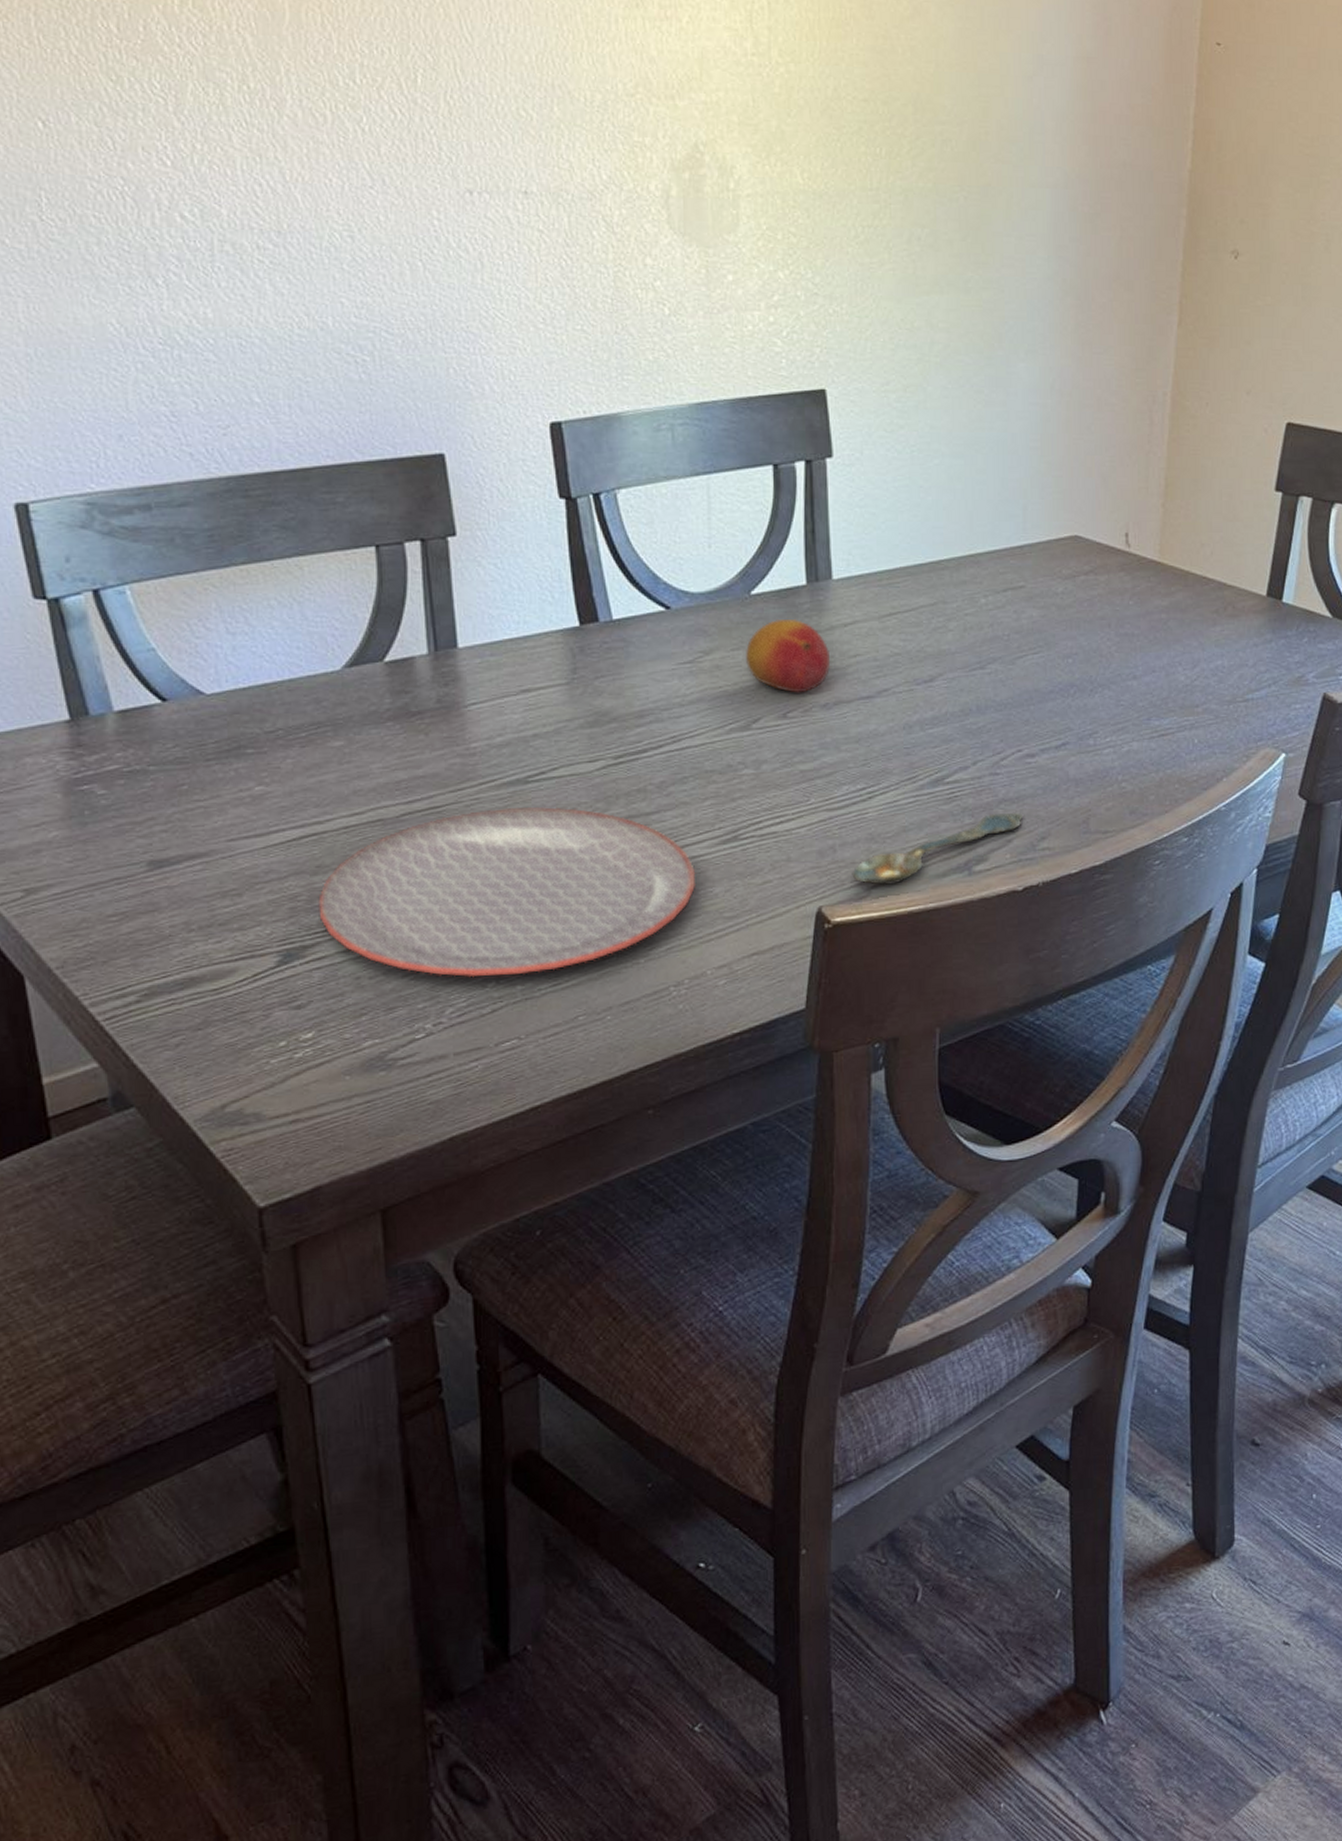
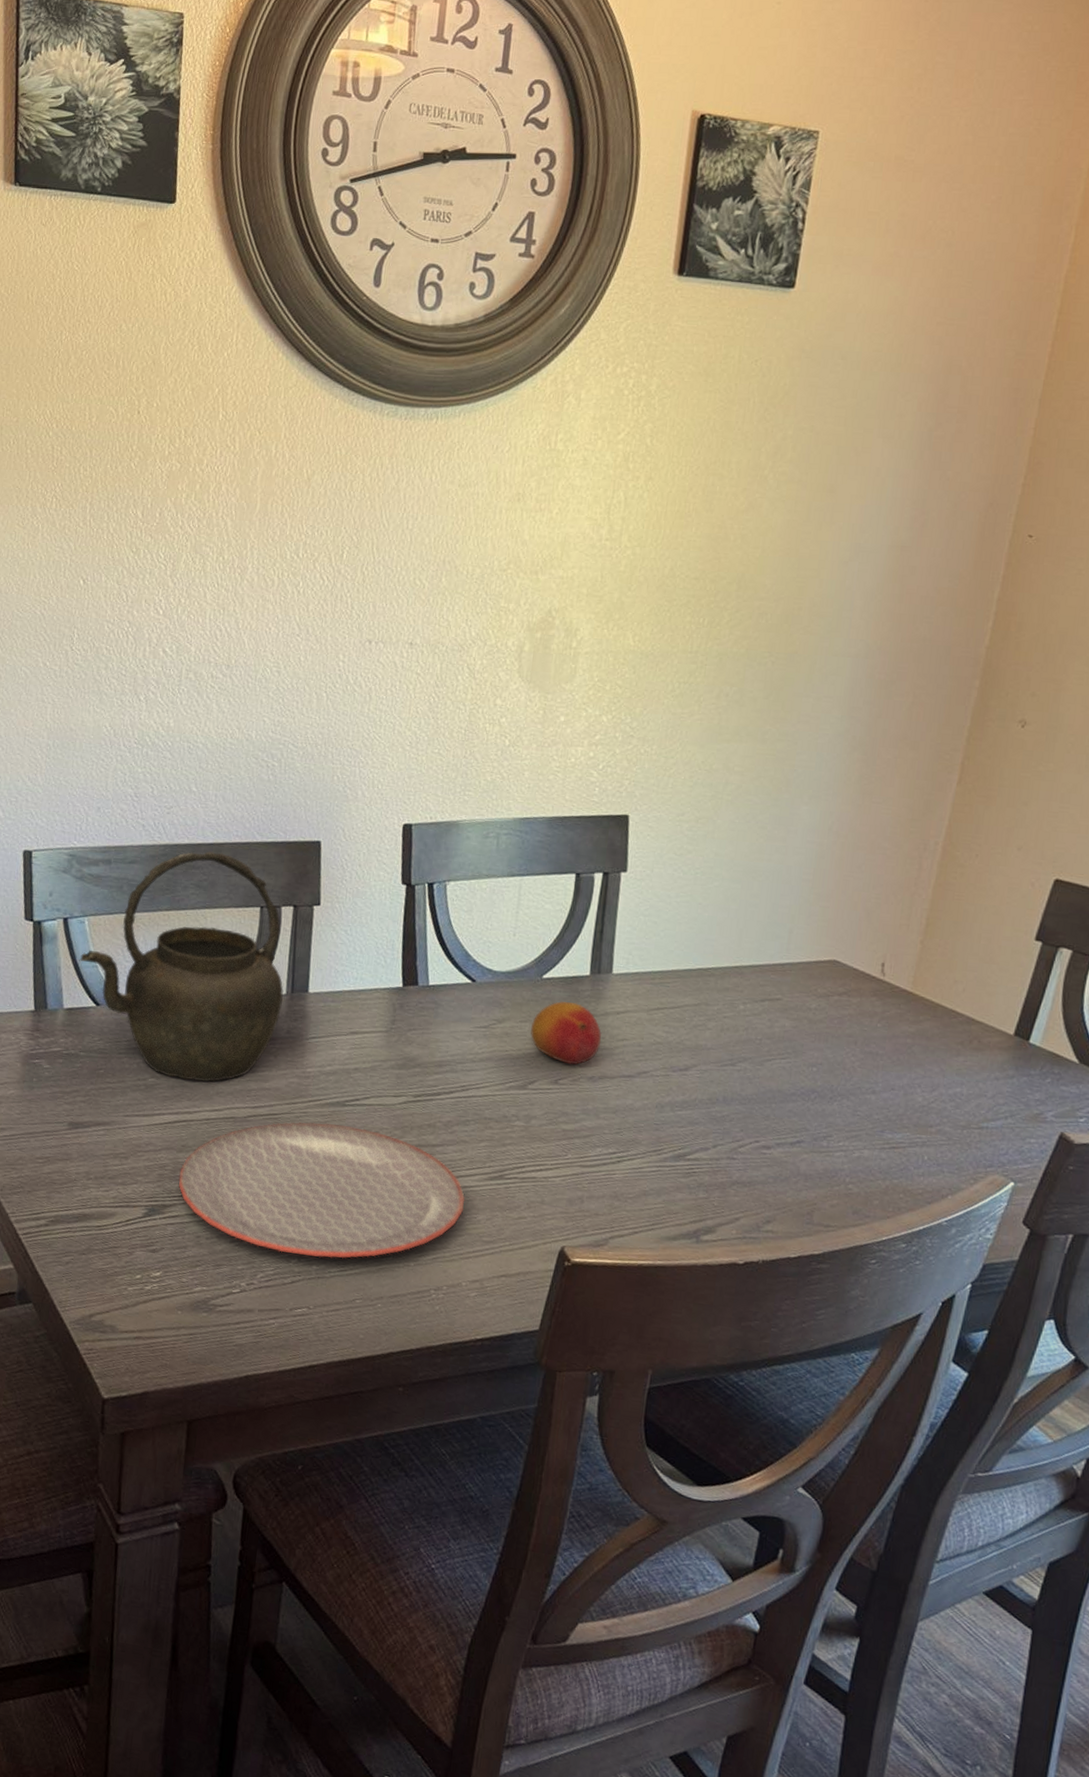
kettle: none [126,480,426,782] -> present [79,851,284,1082]
spoon: present [852,812,1024,885] -> none [594,1192,753,1239]

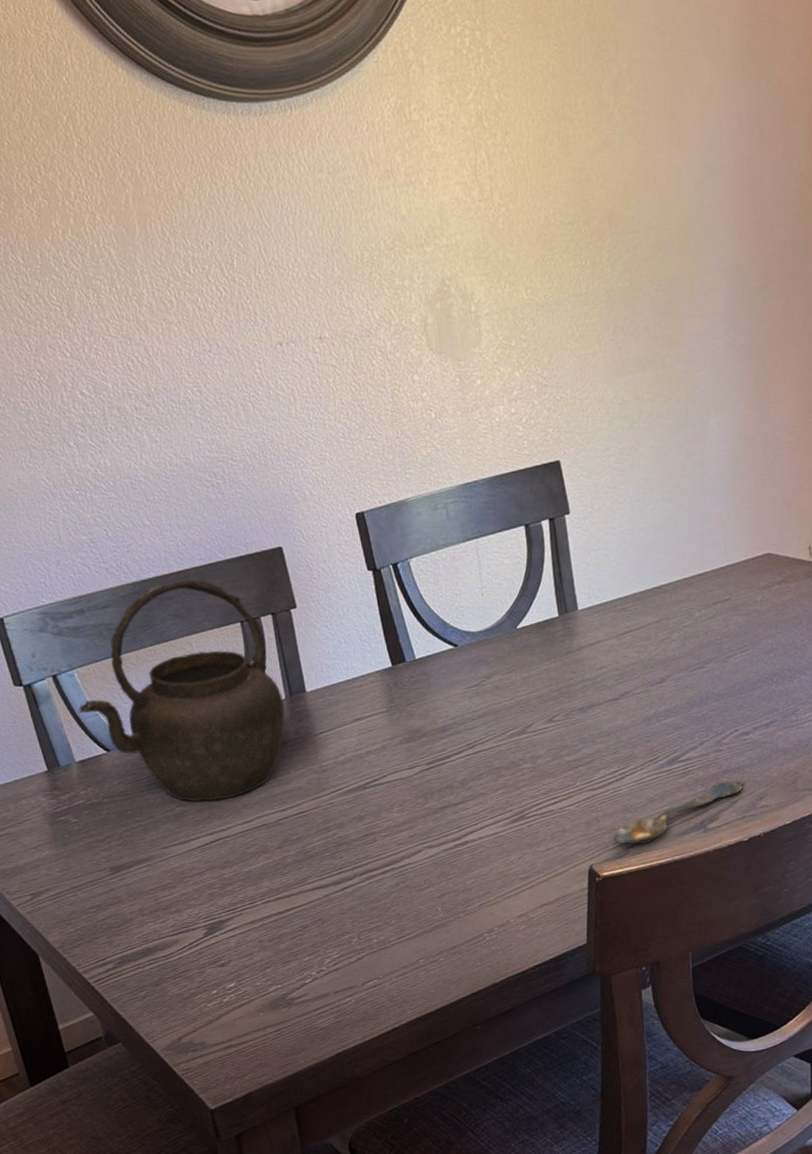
plate: present [178,1122,465,1259] -> none [228,804,497,936]
fruit: present [531,1001,602,1066] -> none [517,643,583,702]
spoon: none [594,1192,753,1239] -> present [613,779,744,845]

